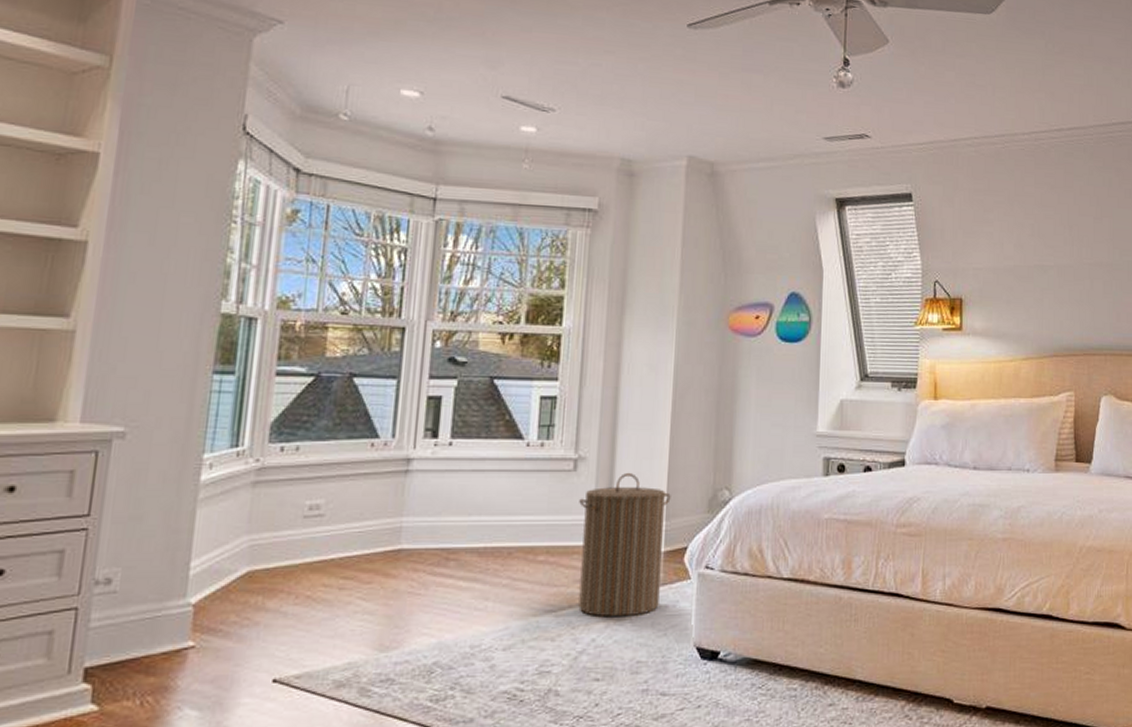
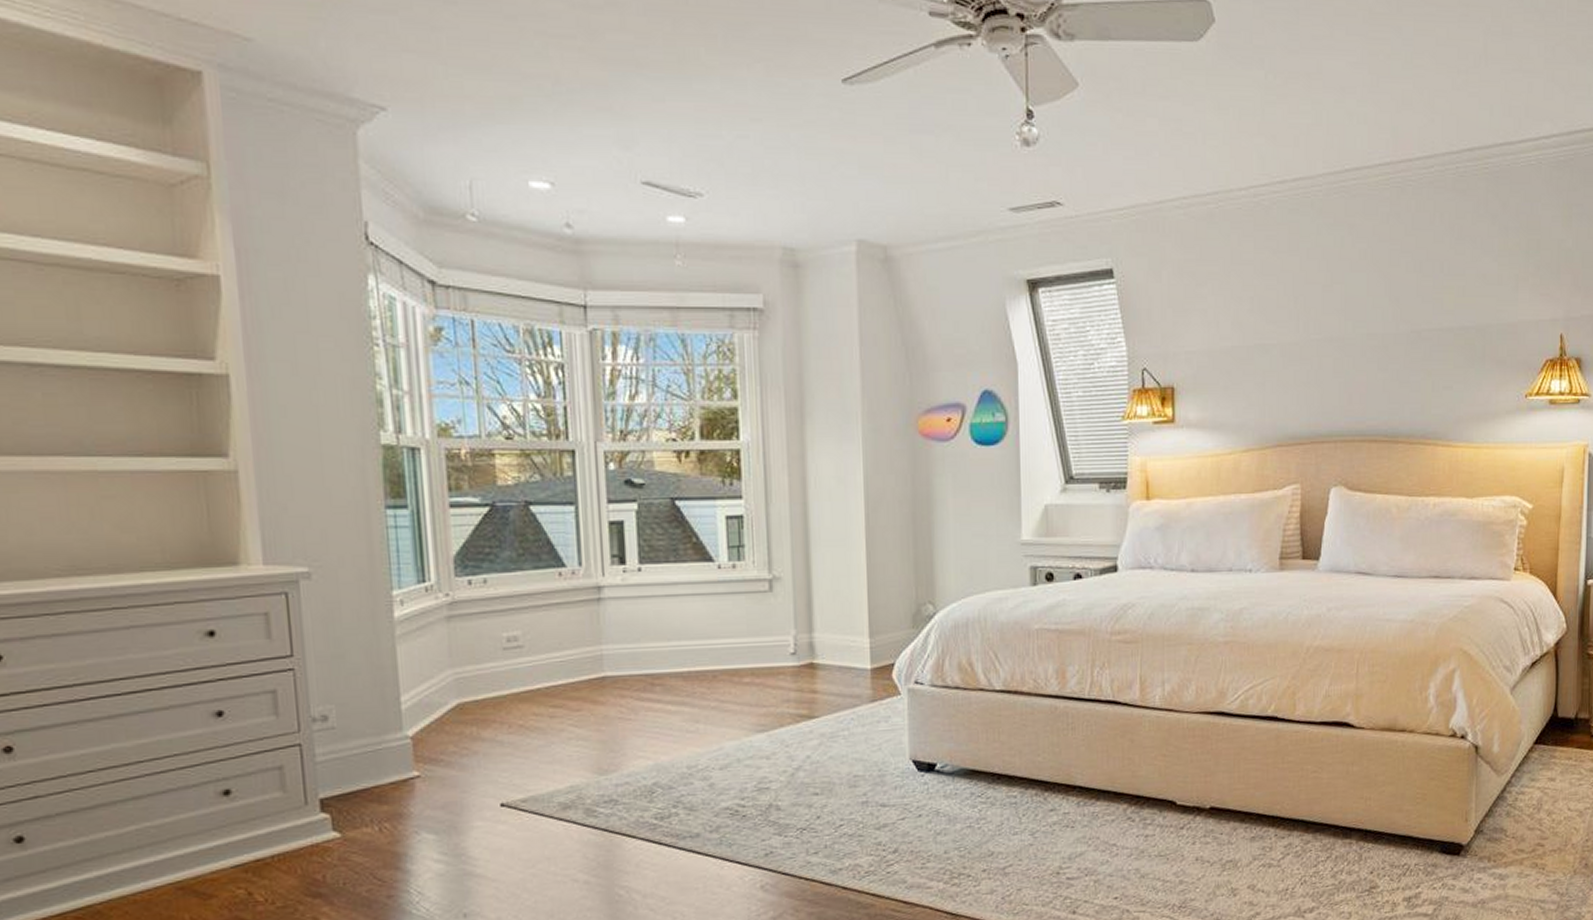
laundry hamper: present [578,472,671,618] -> none [779,590,873,735]

